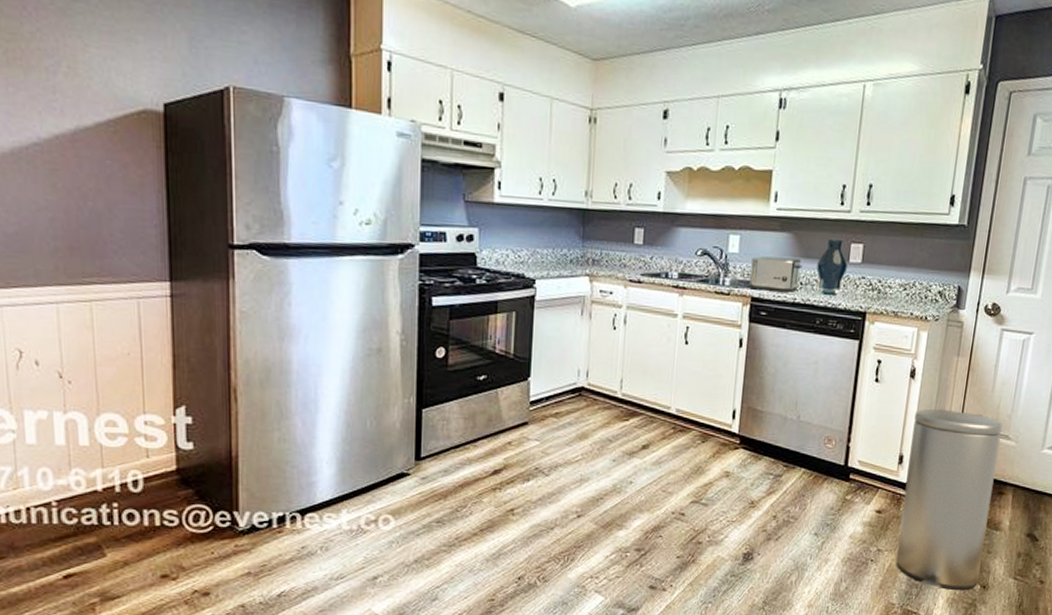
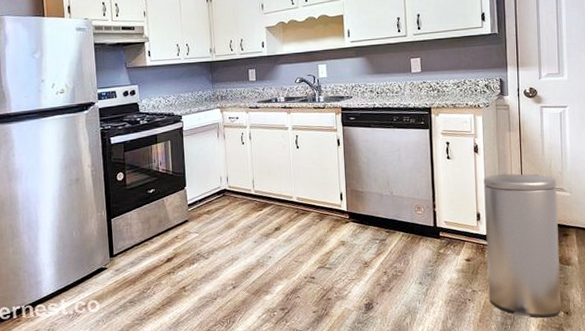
toaster: present [749,256,803,293] -> none [338,75,377,102]
vase: present [816,239,848,295] -> none [387,56,411,99]

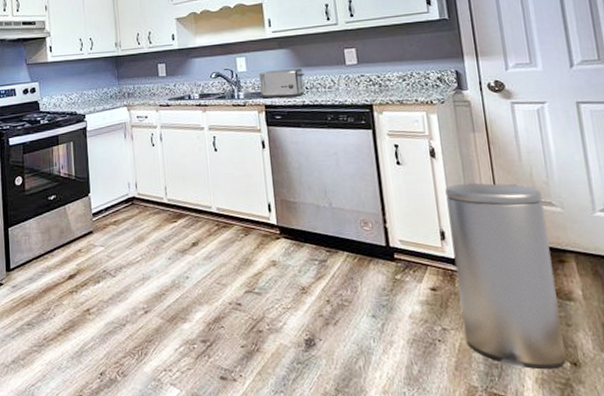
toaster: none [338,75,377,102] -> present [259,68,305,99]

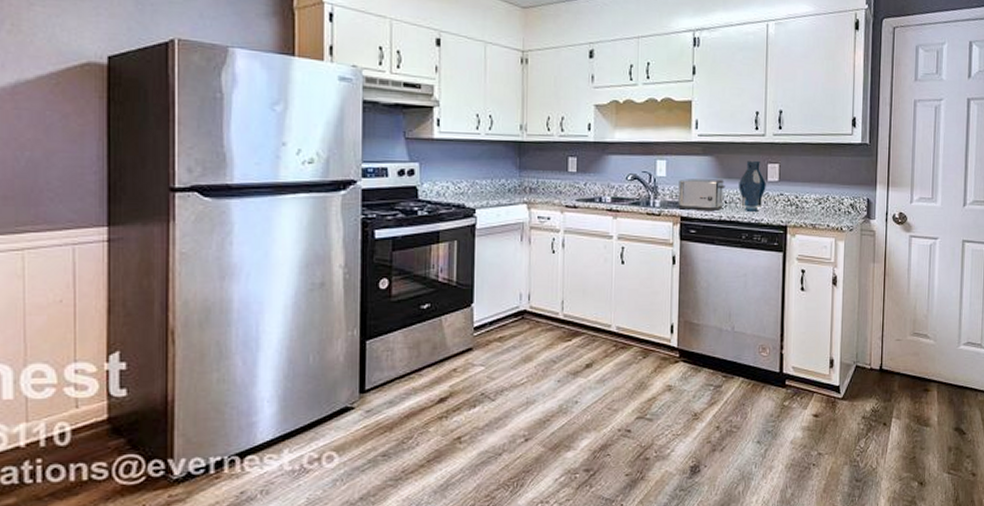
vase: none [317,47,346,95] -> present [739,160,766,211]
pedal bin: present [445,183,566,370] -> none [836,312,921,490]

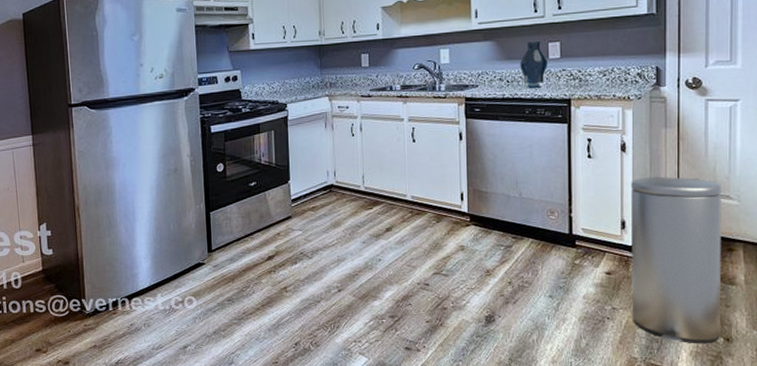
toaster: present [678,178,726,212] -> none [462,61,507,91]
pedal bin: none [836,312,921,490] -> present [631,176,722,344]

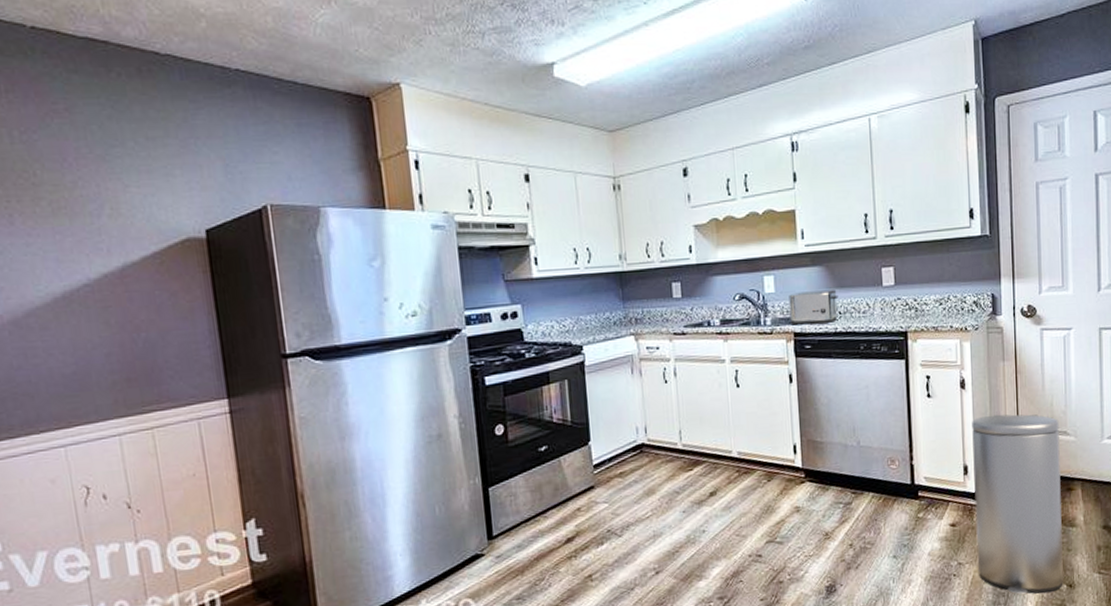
toaster: none [462,61,507,91] -> present [789,290,839,325]
vase: present [520,40,548,88] -> none [852,265,882,320]

